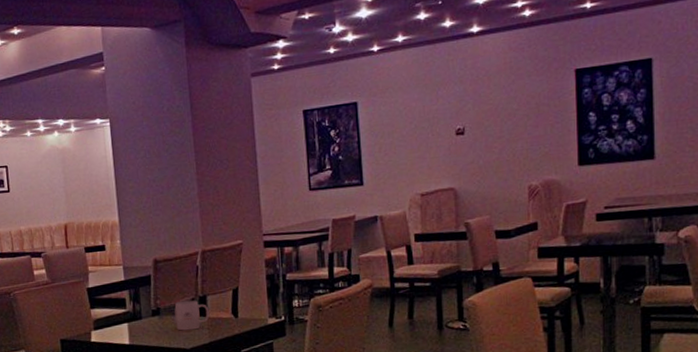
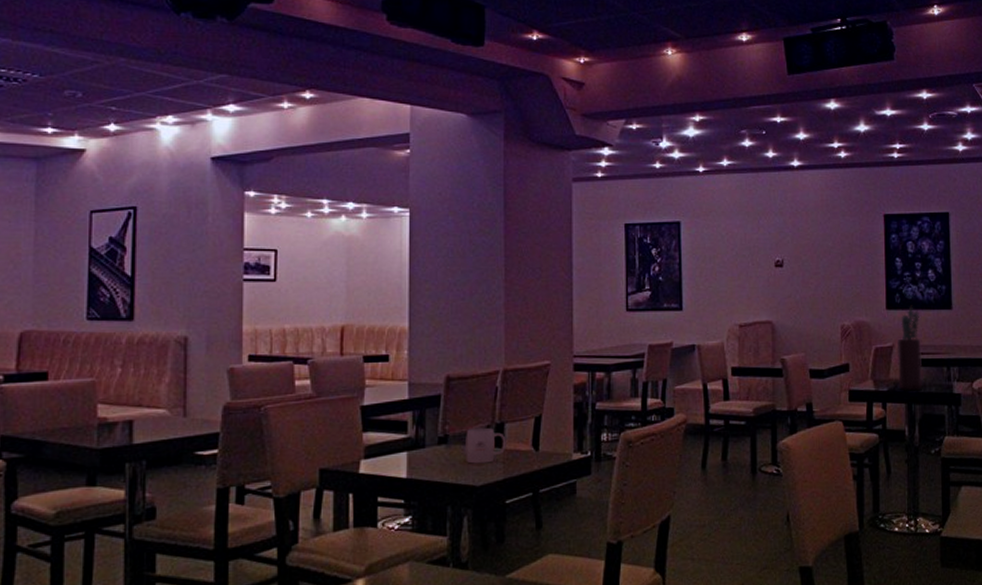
vase: none [590,158,621,245] -> present [896,305,923,392]

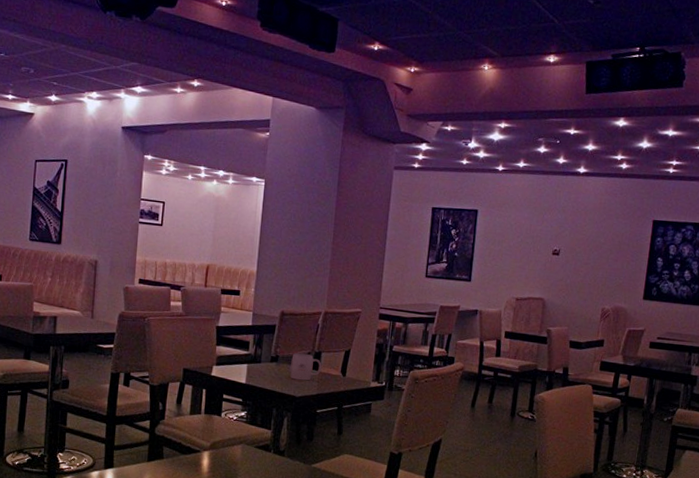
vase: present [896,305,923,392] -> none [644,298,672,370]

